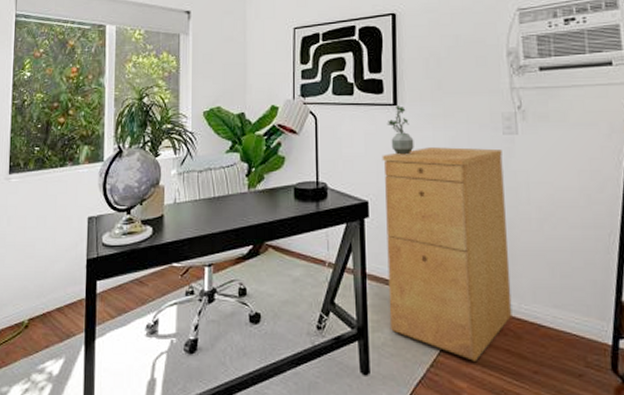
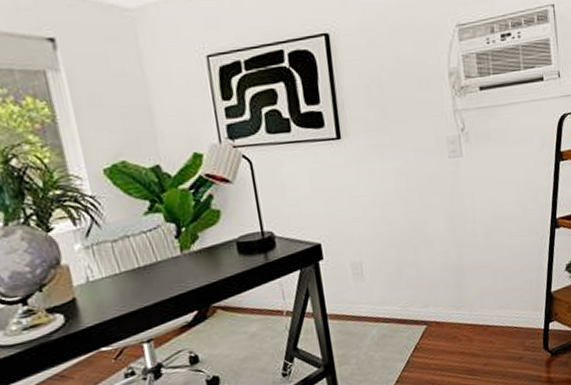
filing cabinet: present [382,147,512,361] -> none [330,174,465,369]
potted plant: present [386,105,414,155] -> none [331,139,363,192]

